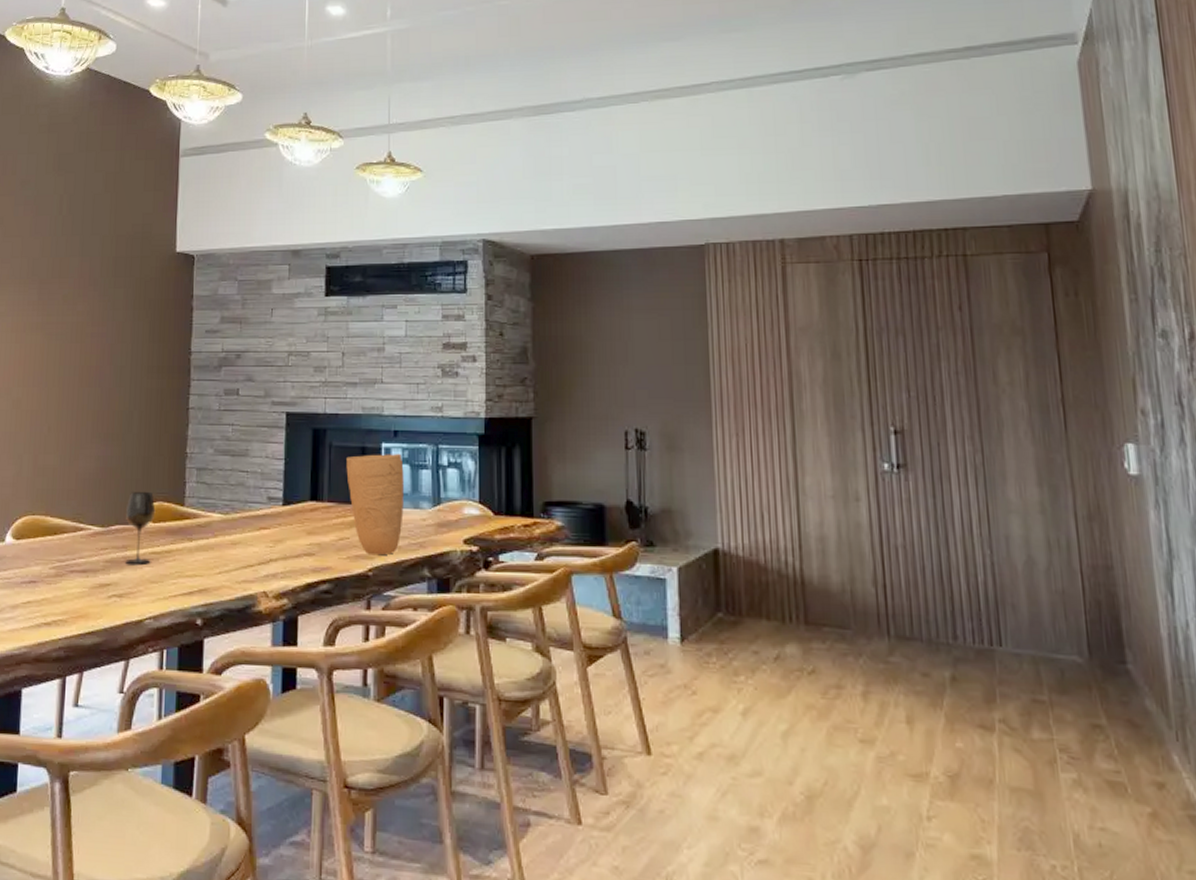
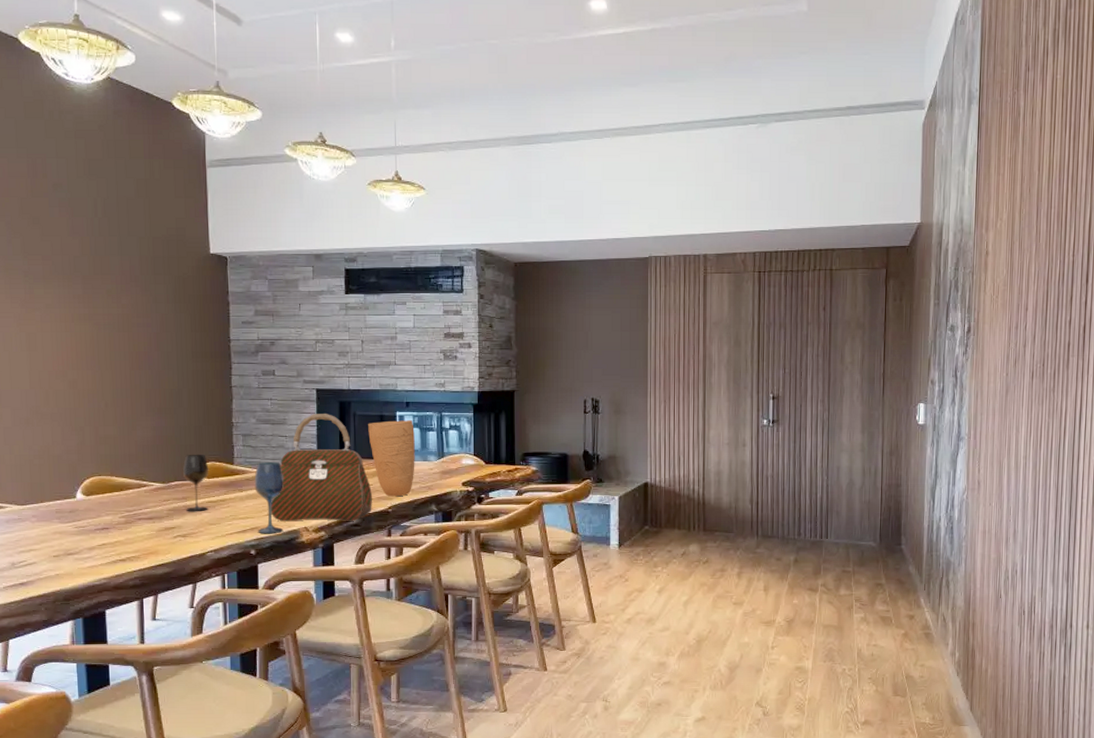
wineglass: none [206,503,242,598] -> present [254,461,285,533]
handbag: none [223,444,348,586] -> present [270,414,372,522]

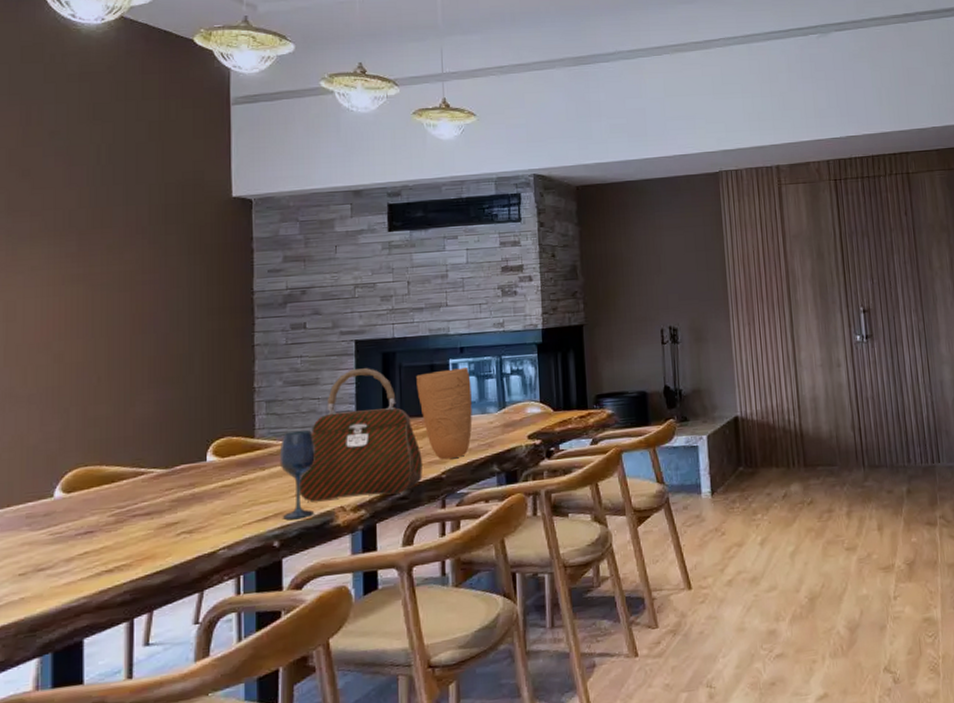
wine glass: present [182,454,209,511] -> none [190,428,224,500]

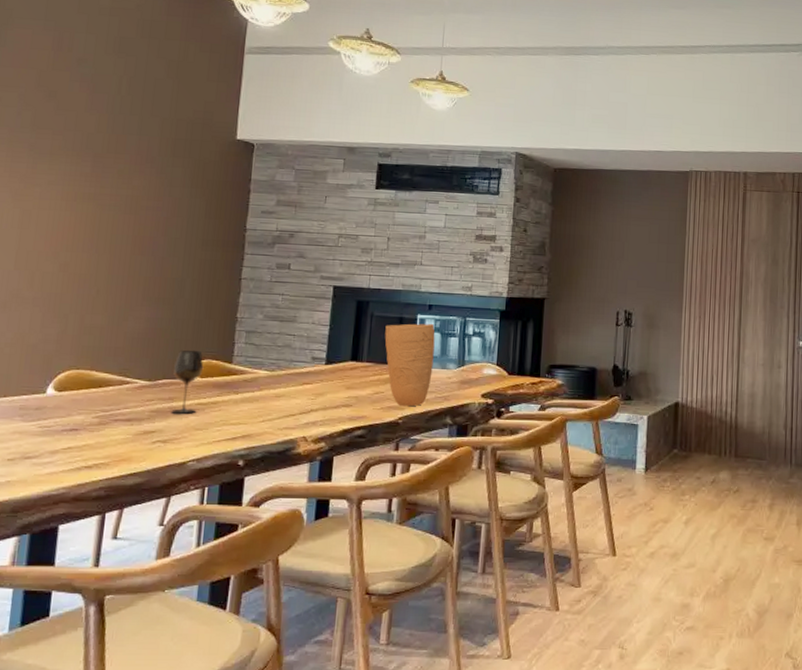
wine glass: none [190,428,224,500] -> present [171,350,204,414]
wineglass: present [279,430,316,520] -> none [249,362,287,442]
handbag: present [298,368,422,503] -> none [266,312,382,432]

